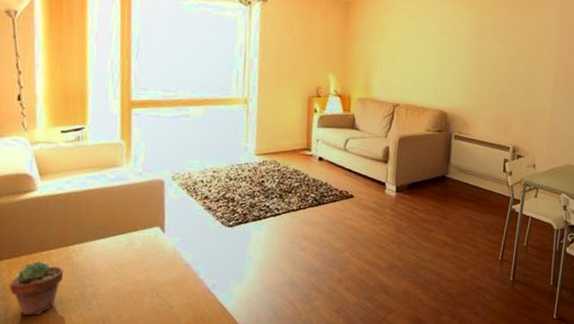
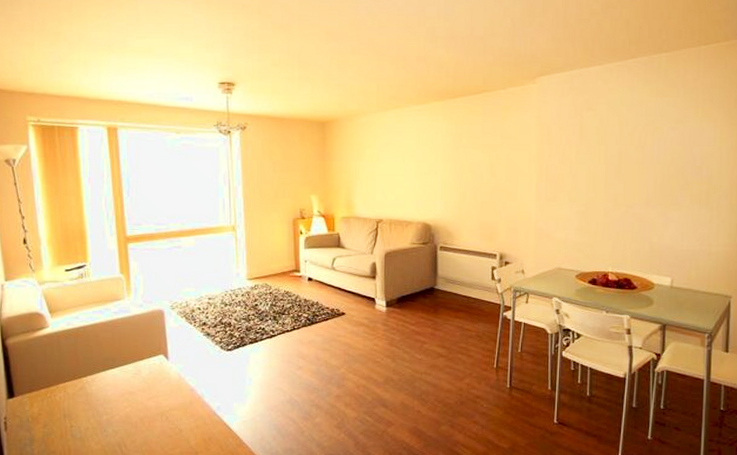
potted succulent: present [10,261,64,316] -> none [33,393,80,445]

